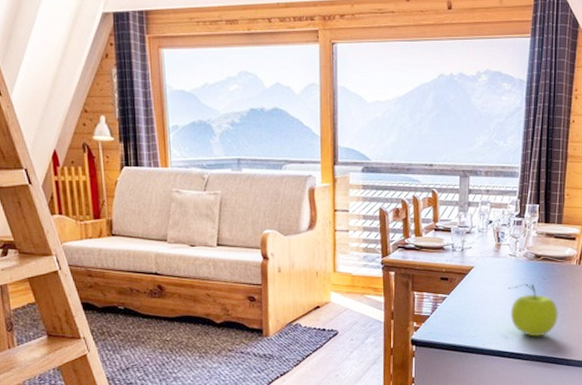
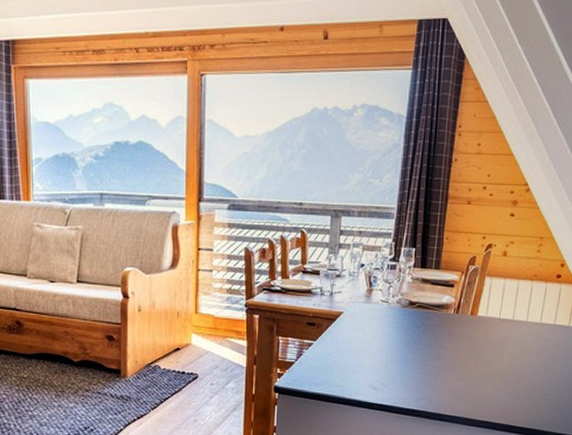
fruit: present [508,283,558,337] -> none [379,332,433,389]

